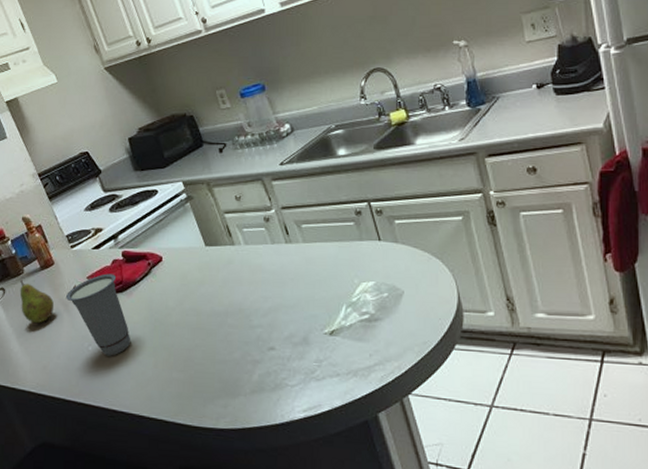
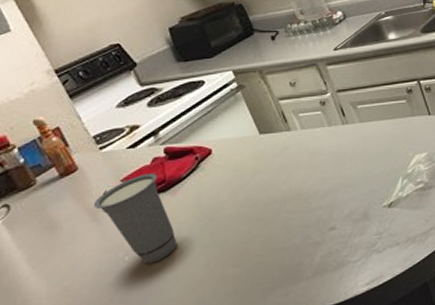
fruit: present [19,280,55,324] -> none [30,192,79,241]

